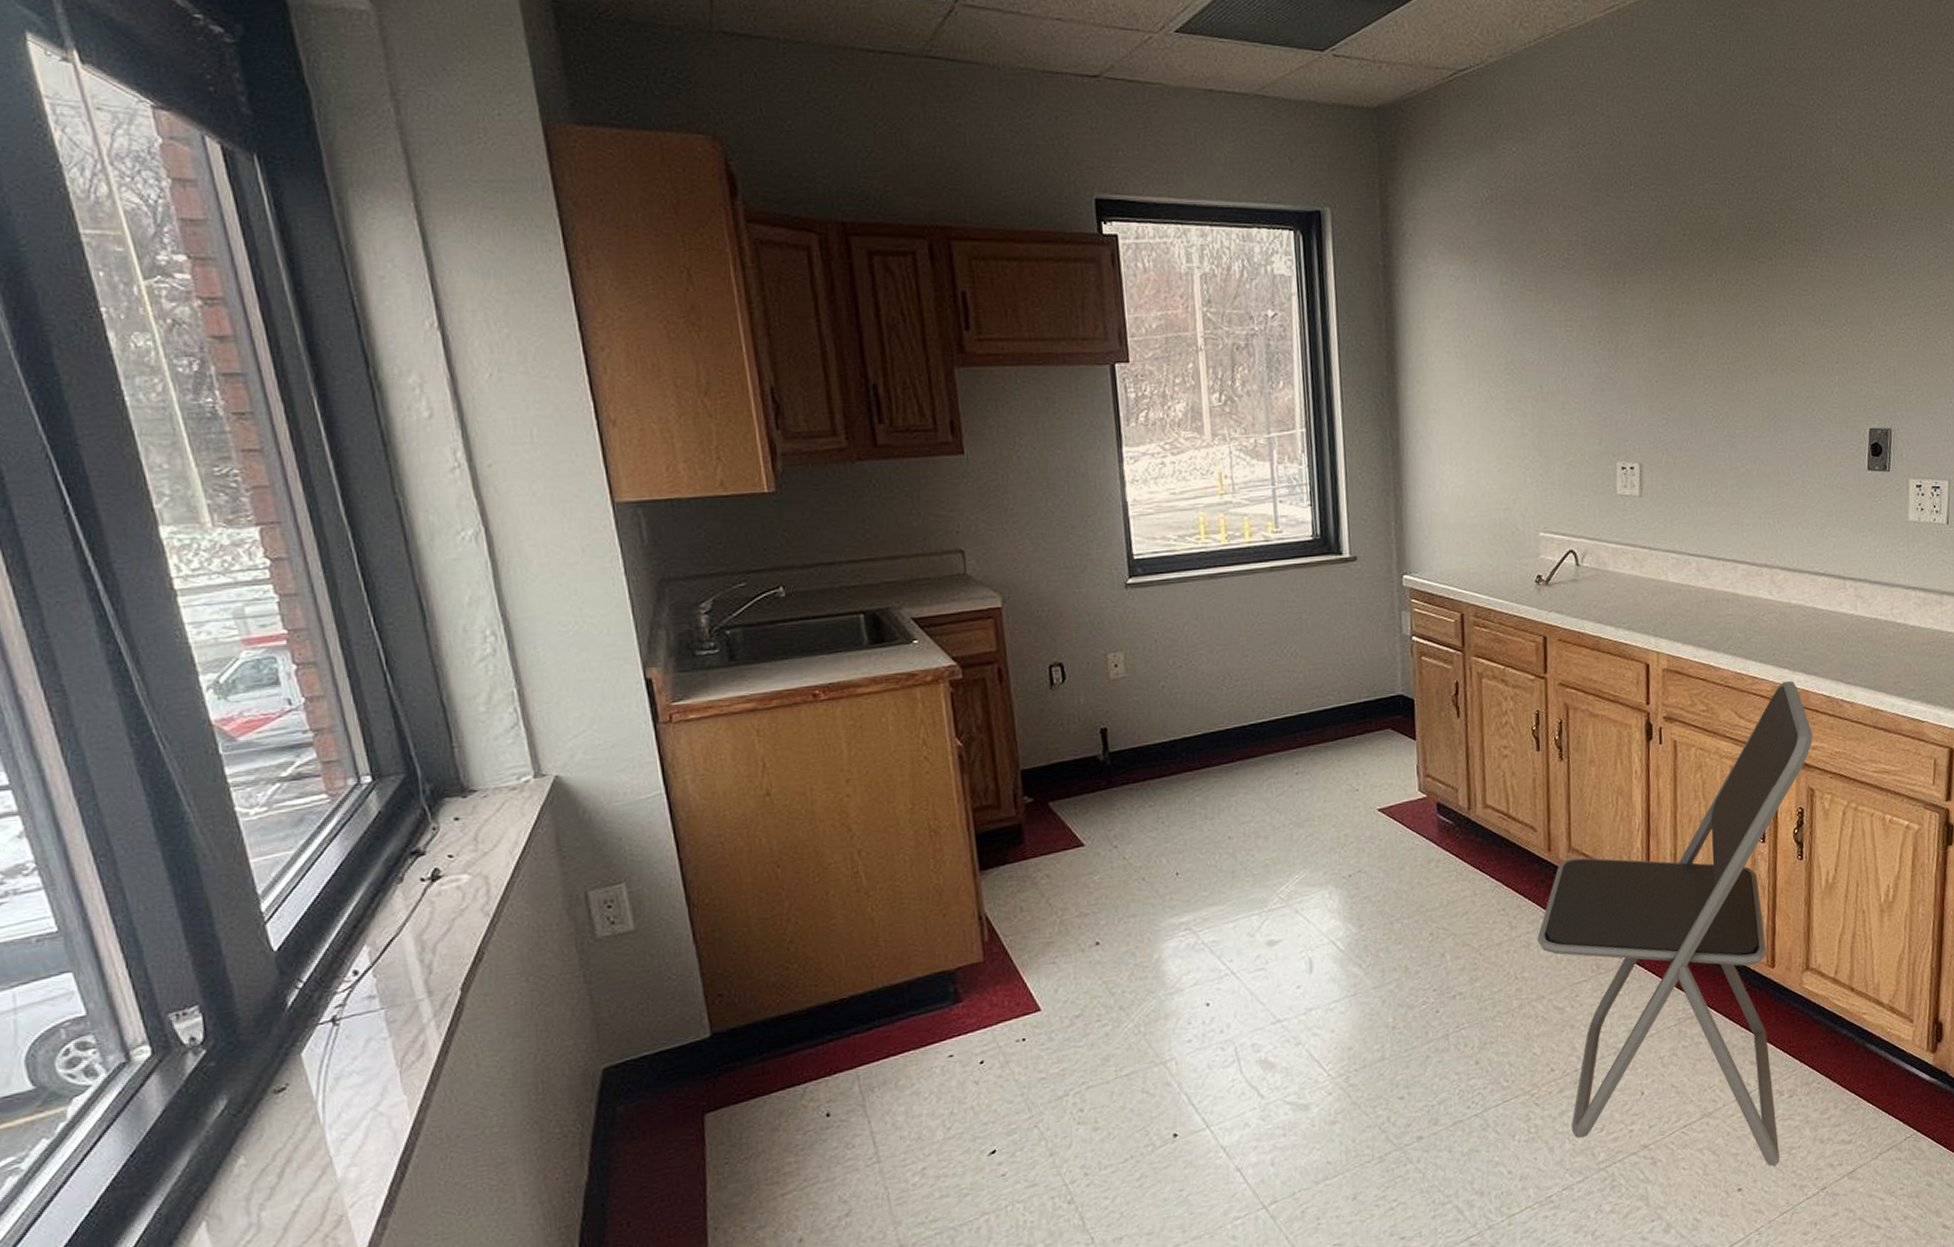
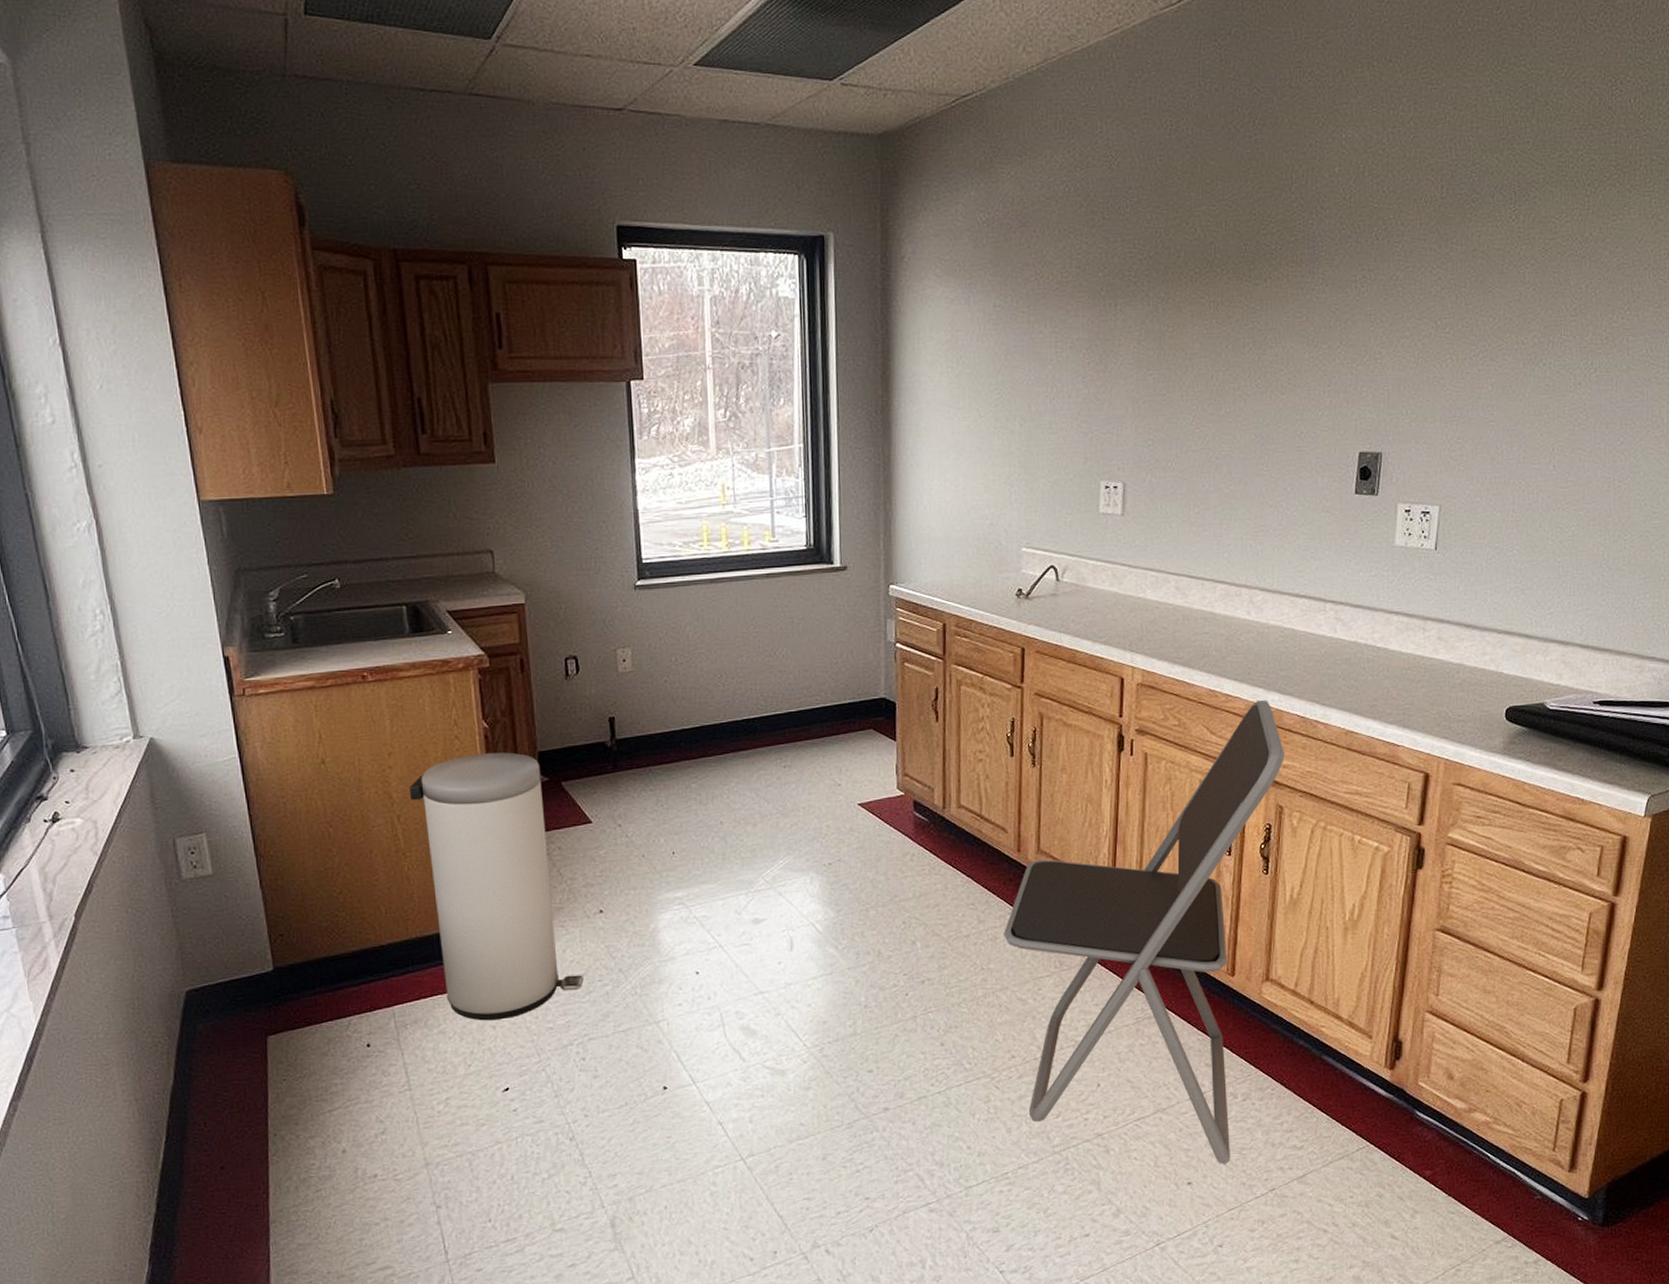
pedal bin: none [870,772,1079,1076] -> present [408,752,584,1021]

